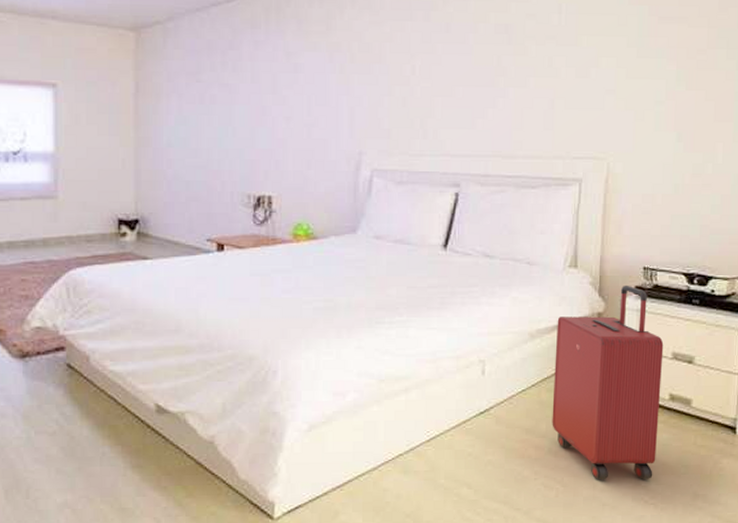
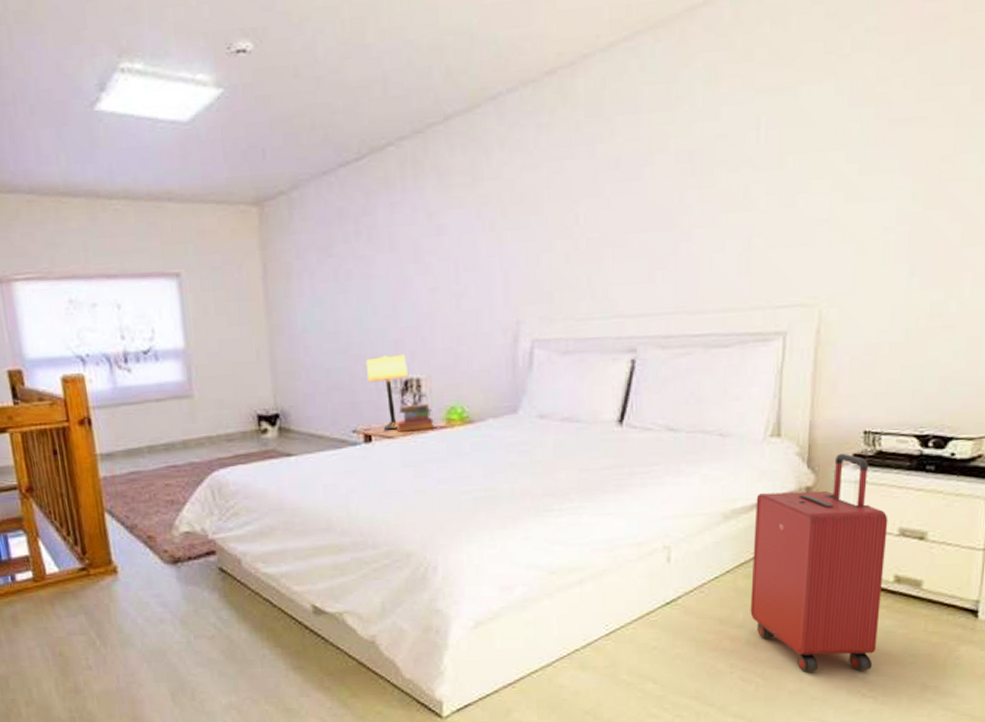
table lamp: none [223,173,261,241] -> present [365,353,408,430]
books: none [247,219,282,245] -> present [396,404,434,433]

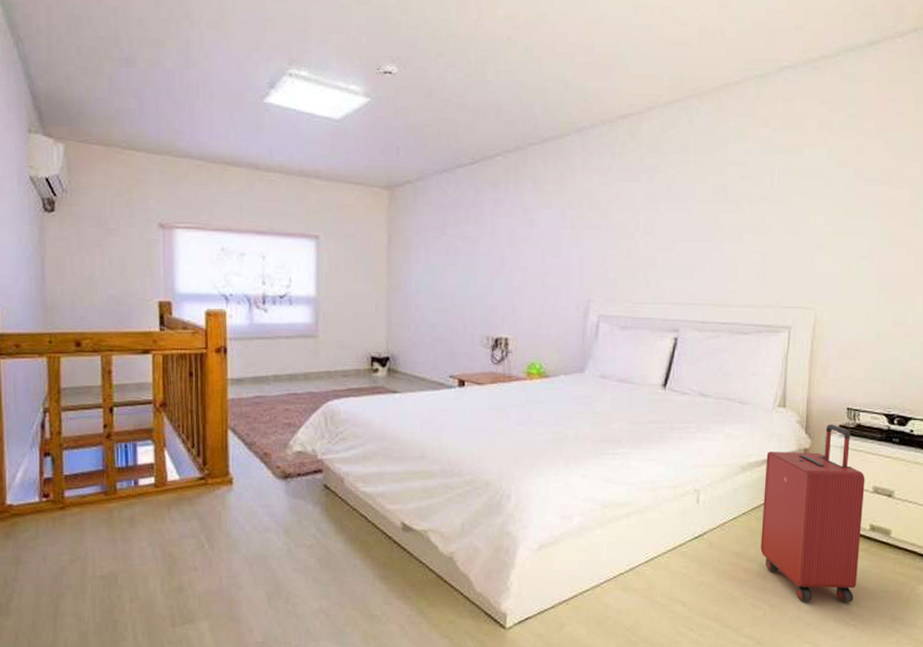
table lamp: present [365,353,408,430] -> none [465,317,498,378]
books: present [396,404,434,433] -> none [485,359,517,381]

